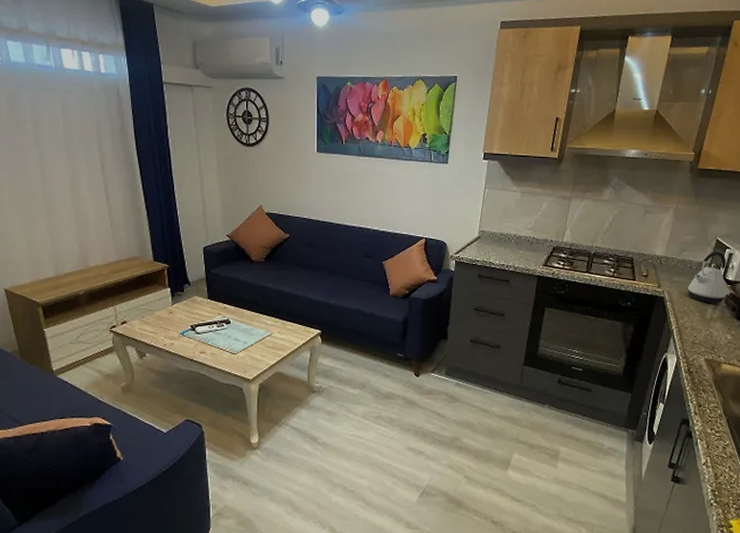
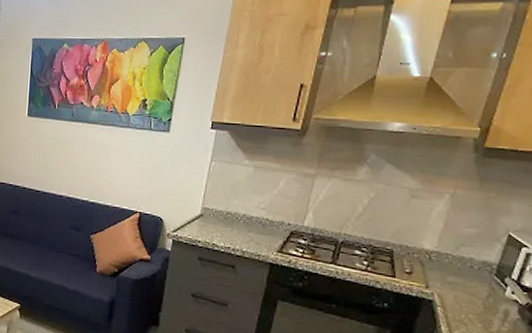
kettle: present [687,252,727,304] -> none [466,249,523,315]

